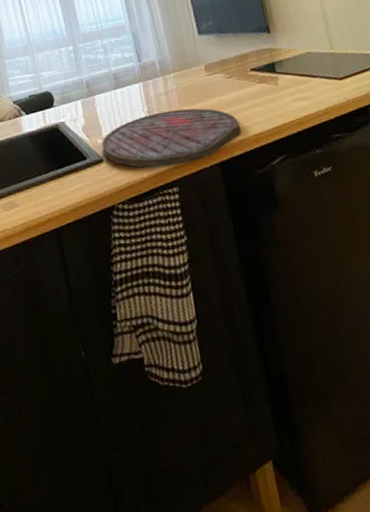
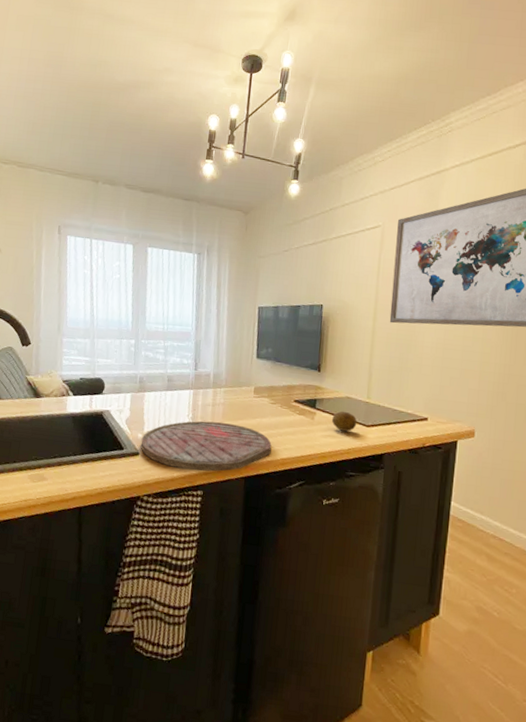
fruit: none [297,68,328,91] -> present [331,411,357,432]

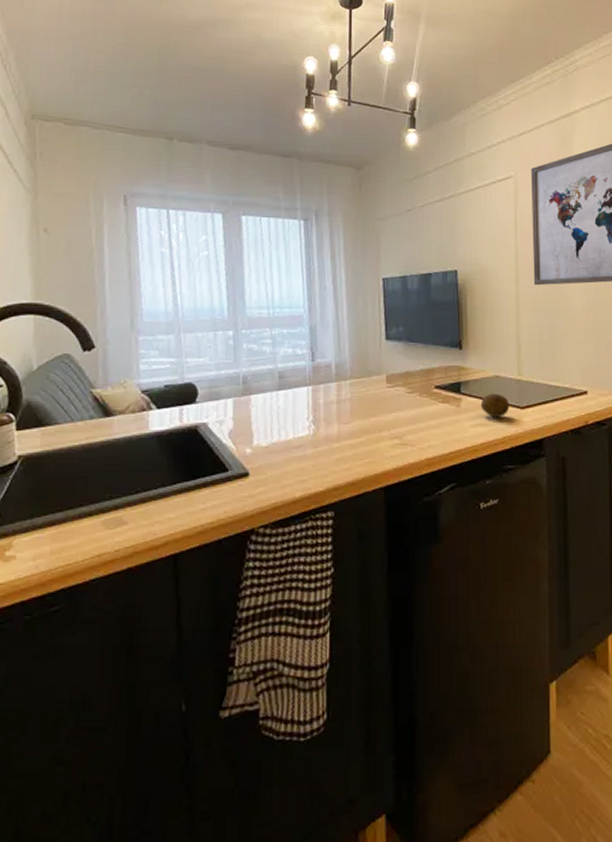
cutting board: present [140,421,272,472] -> none [250,422,413,487]

